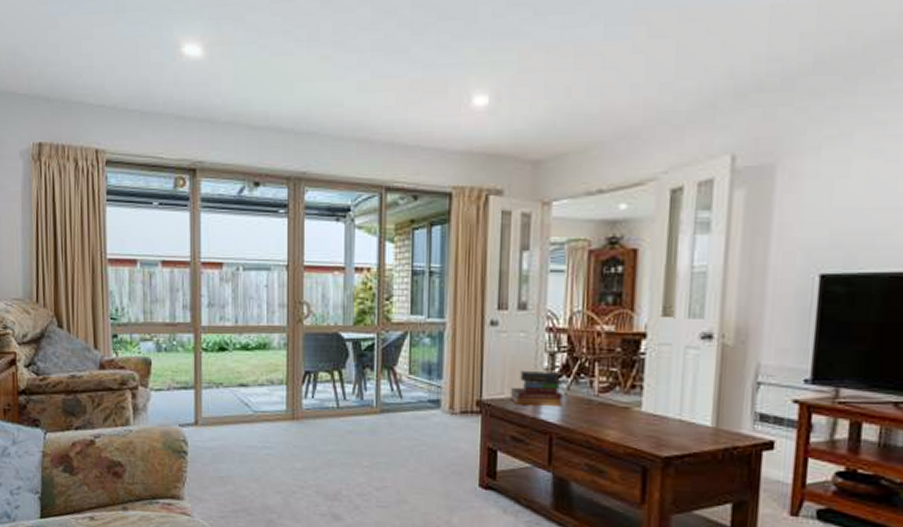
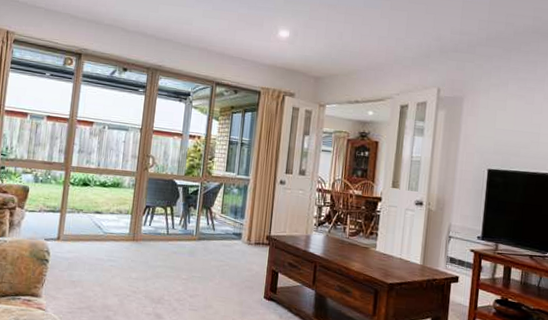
books: present [510,371,563,406] -> none [290,217,326,244]

